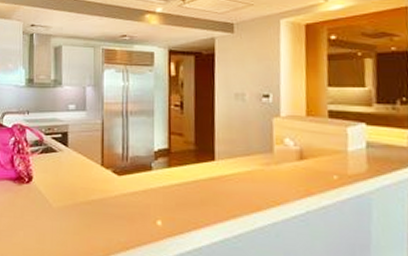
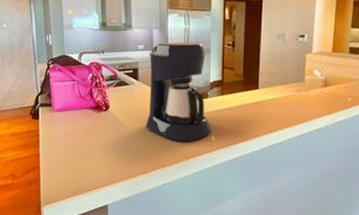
coffee maker: none [76,101,157,227] -> present [146,42,211,142]

